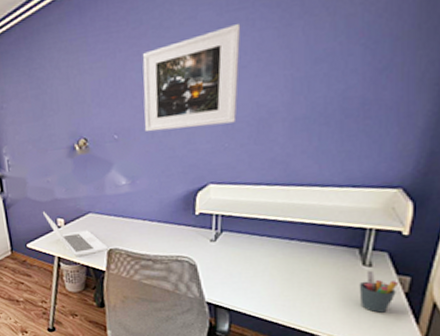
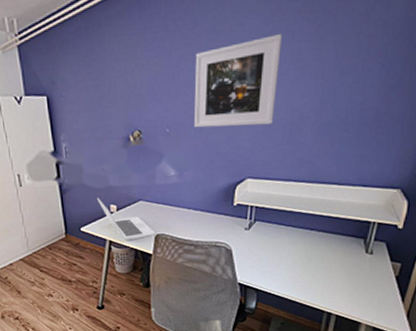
pen holder: present [359,270,398,313] -> none [361,257,391,293]

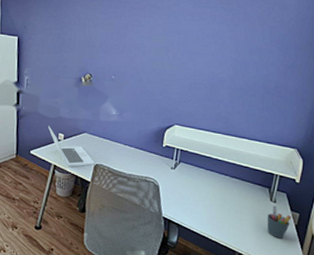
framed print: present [193,34,283,128] -> none [134,16,207,83]
pen holder: none [361,257,391,293] -> present [267,205,291,239]

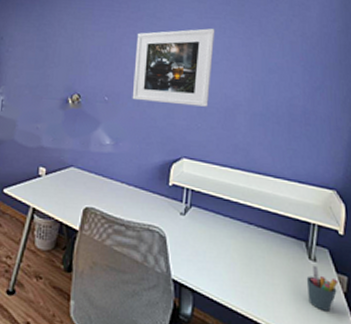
laptop: present [48,125,96,167] -> none [27,156,86,211]
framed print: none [134,16,207,83] -> present [132,28,215,107]

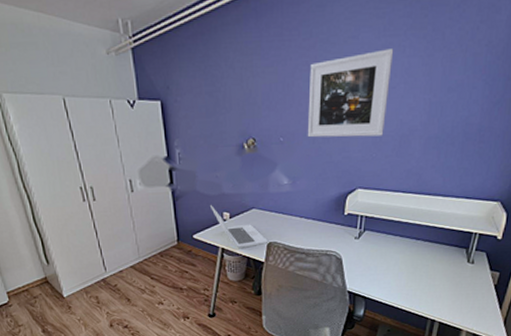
laptop: none [27,156,86,211] -> present [210,204,269,248]
pen holder: present [306,265,338,311] -> none [463,267,491,301]

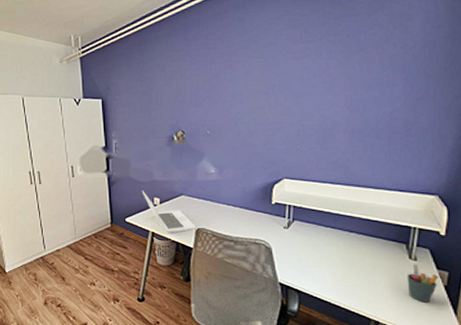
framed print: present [307,49,394,138] -> none [232,53,311,131]
pen holder: none [463,267,491,301] -> present [406,264,439,302]

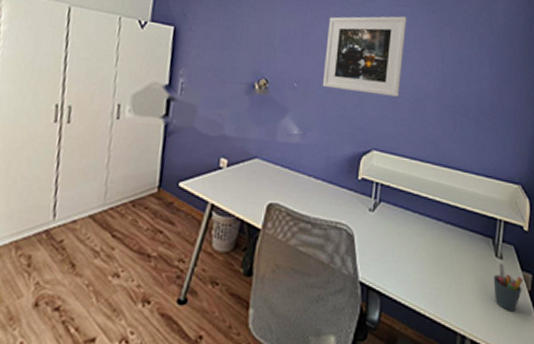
laptop: present [142,190,197,233] -> none [207,146,270,207]
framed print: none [232,53,311,131] -> present [322,16,407,97]

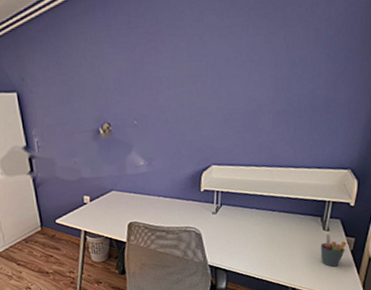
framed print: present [322,16,407,97] -> none [158,29,238,119]

